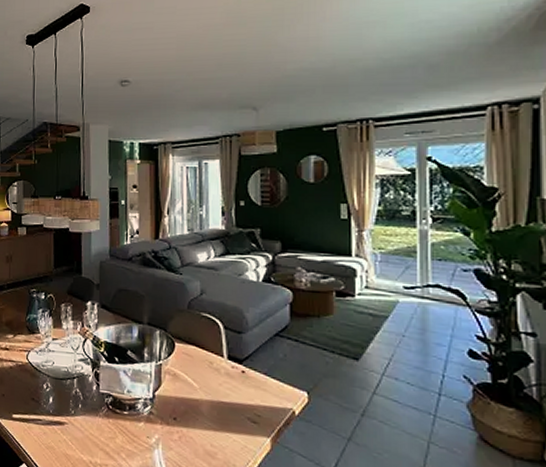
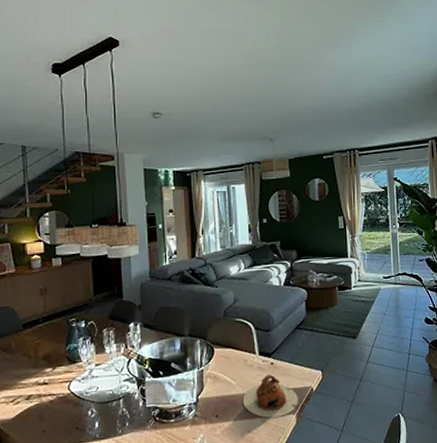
teapot: none [205,384,276,437] -> present [242,374,299,418]

